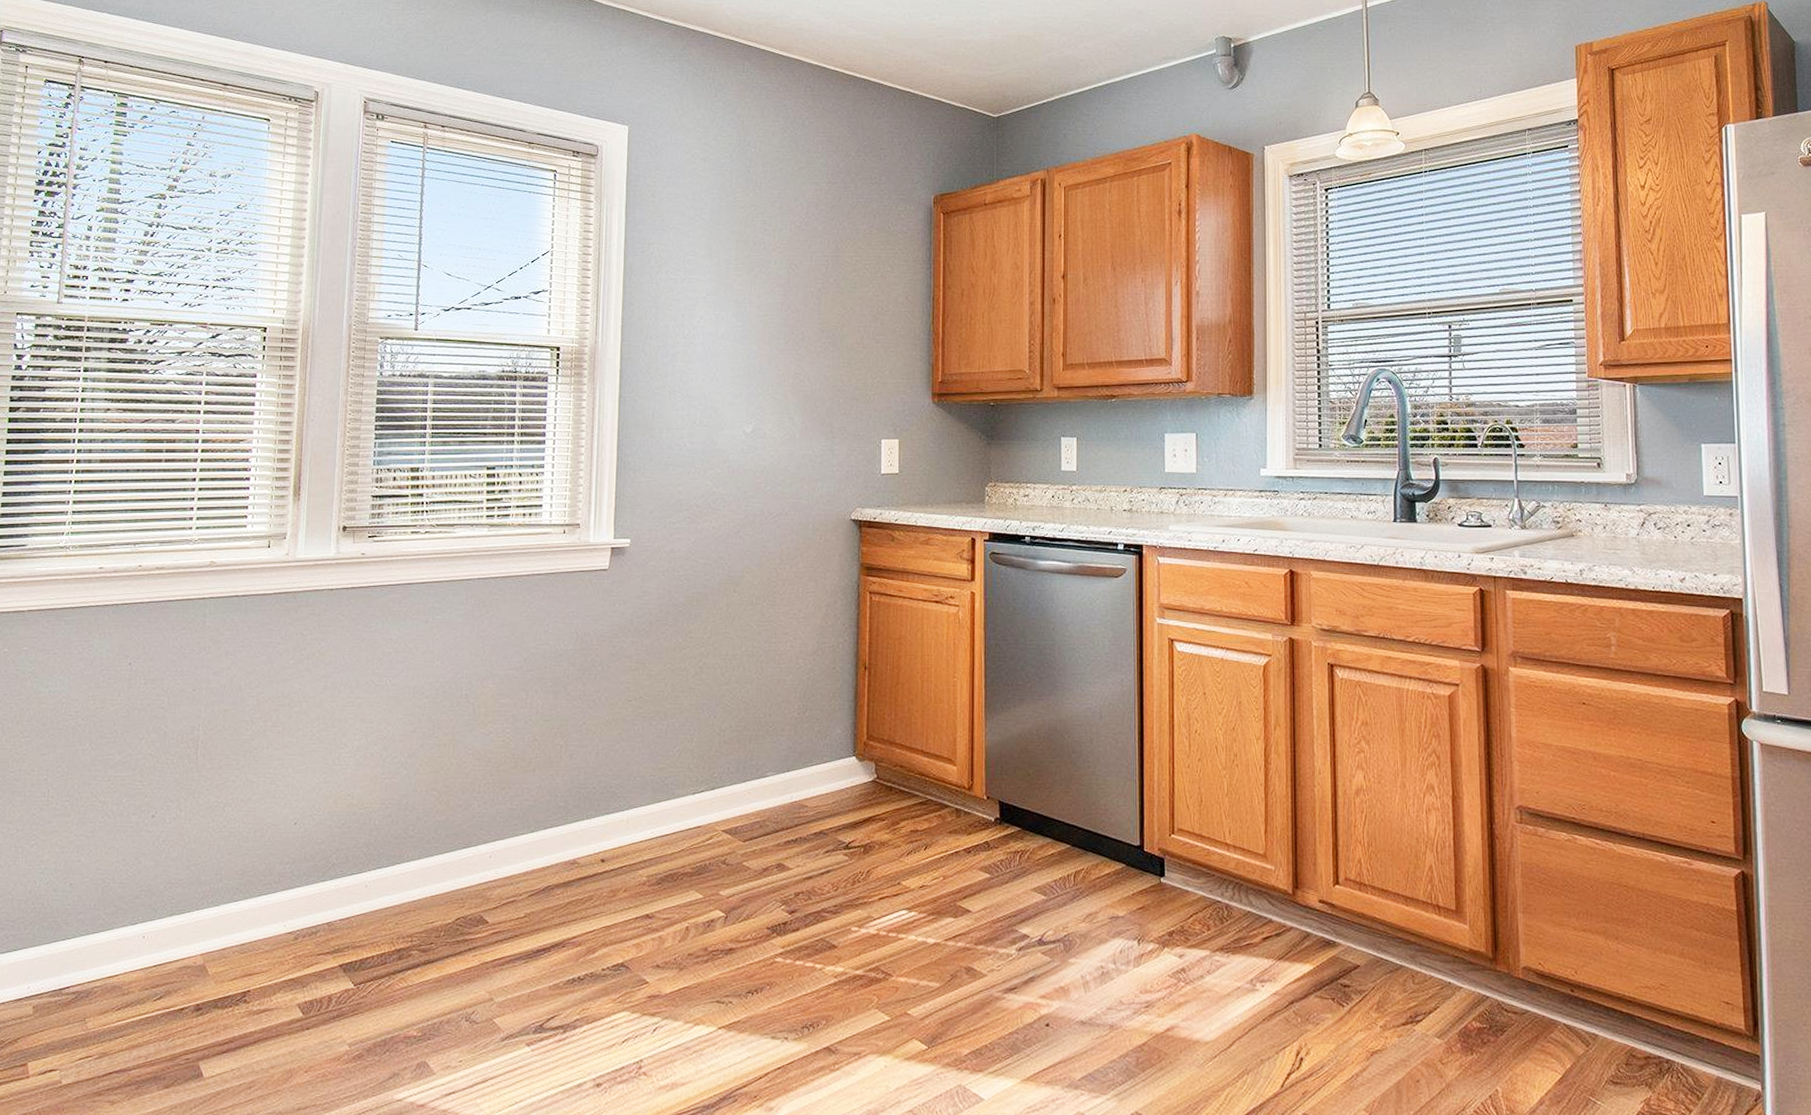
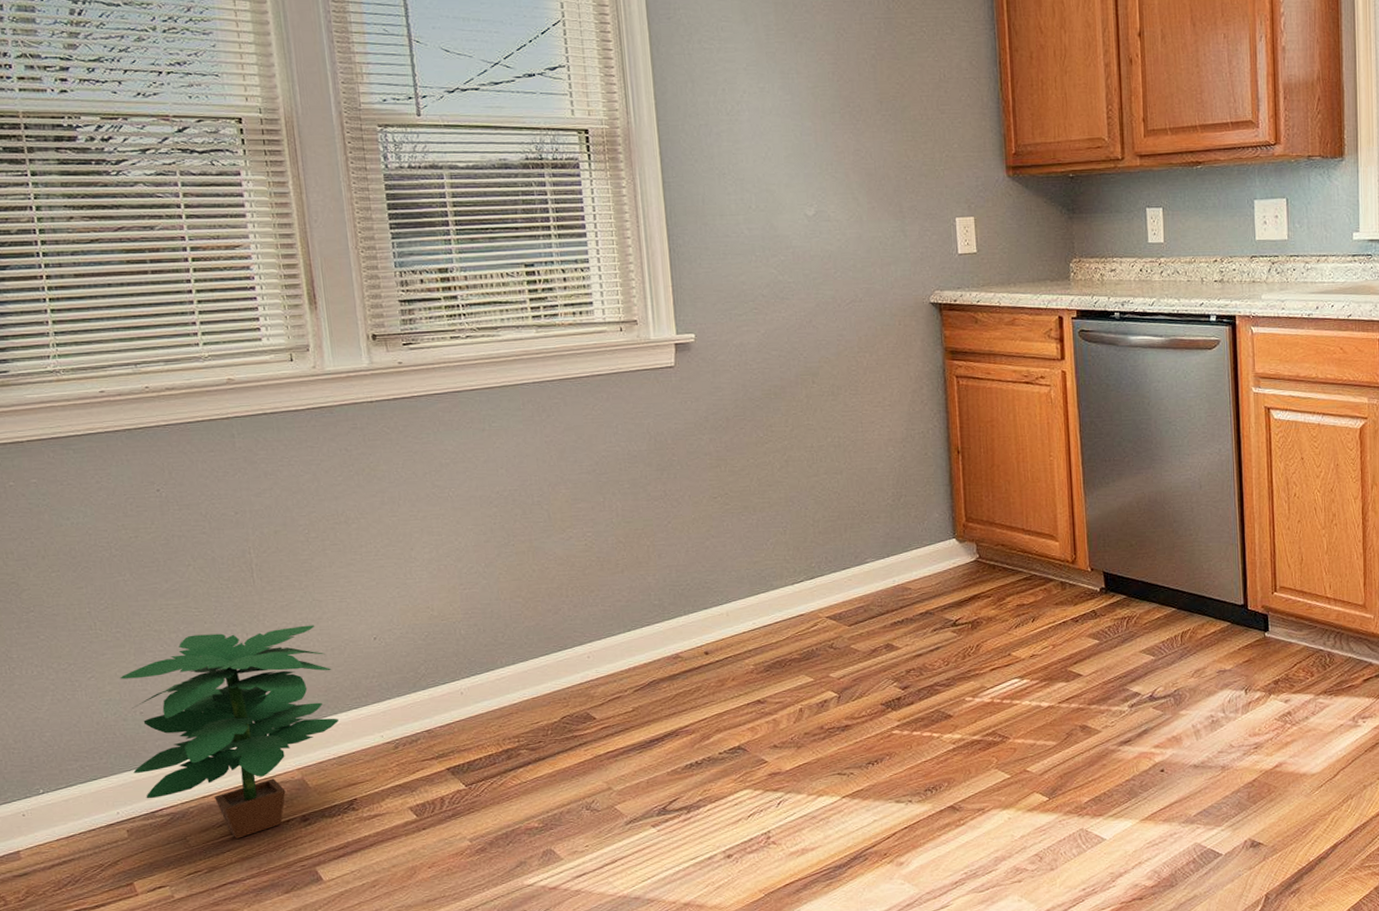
potted plant: none [51,805,251,1024] -> present [120,625,340,839]

